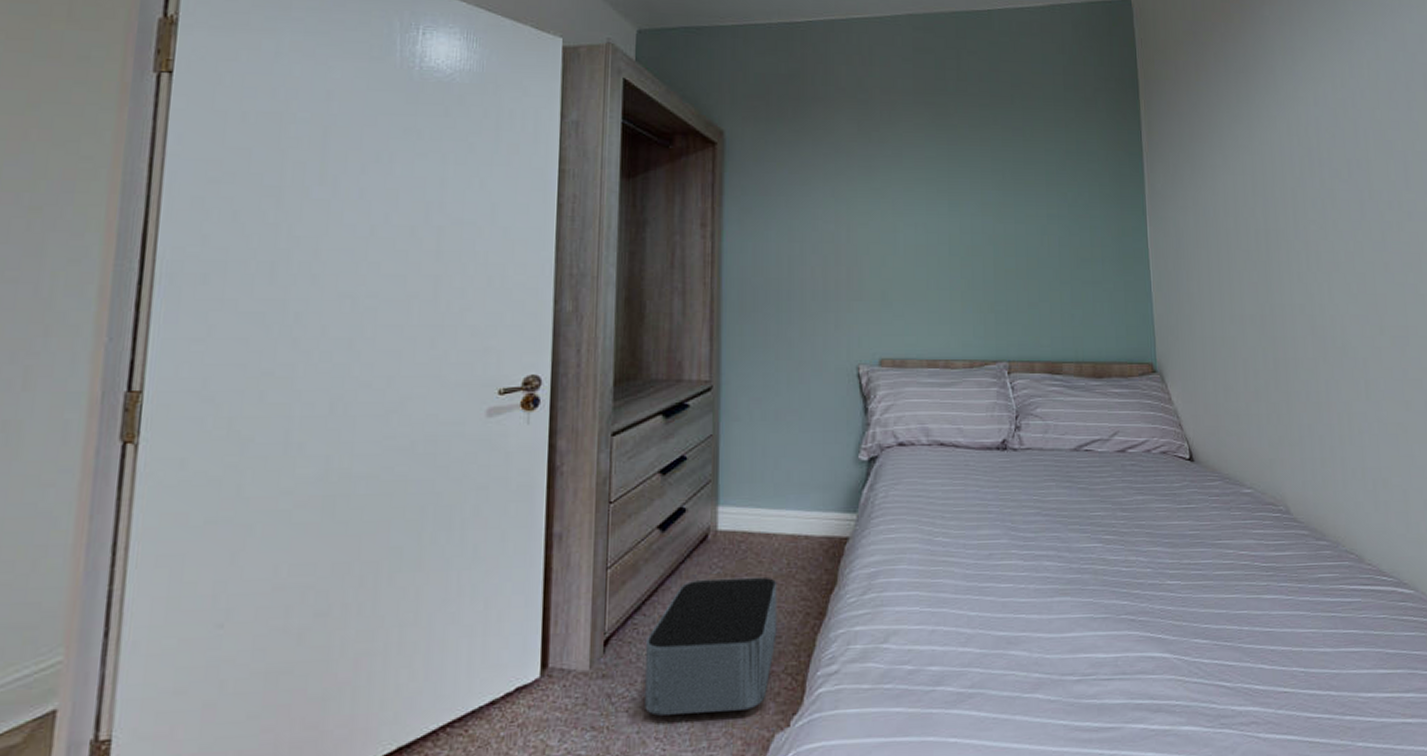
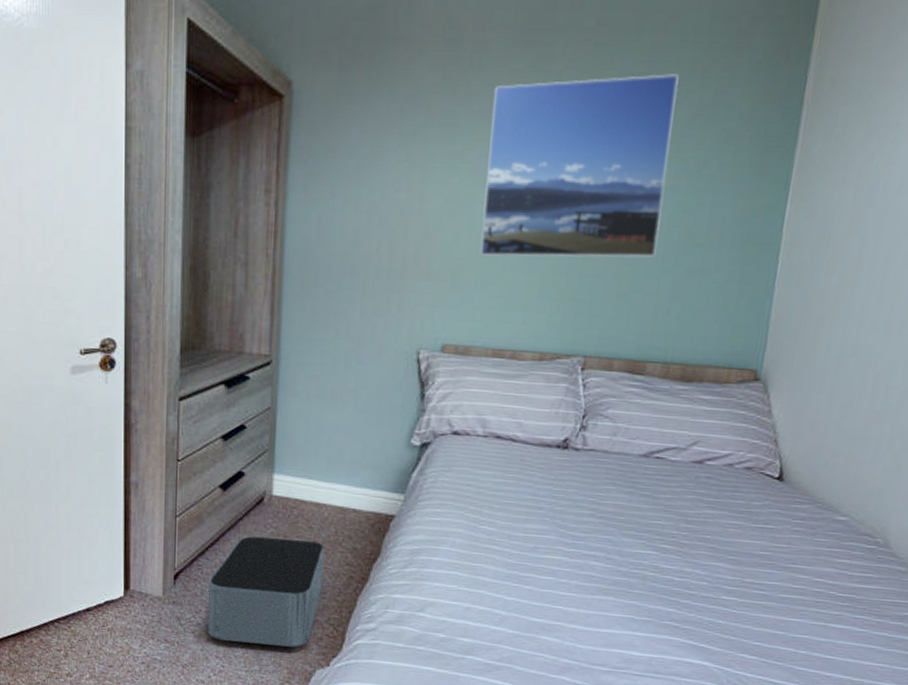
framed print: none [902,128,1054,277] -> present [480,74,679,259]

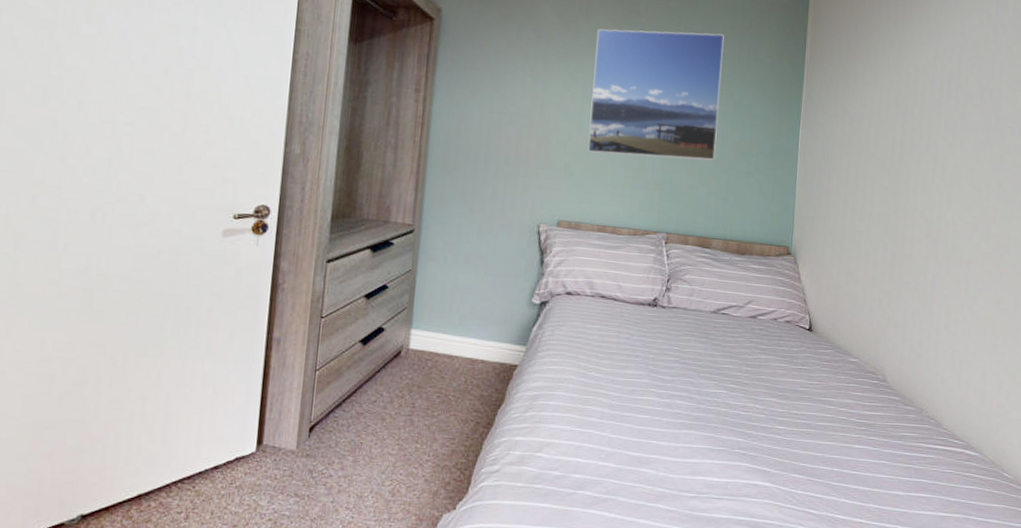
storage bin: present [208,535,325,647] -> none [339,386,455,493]

